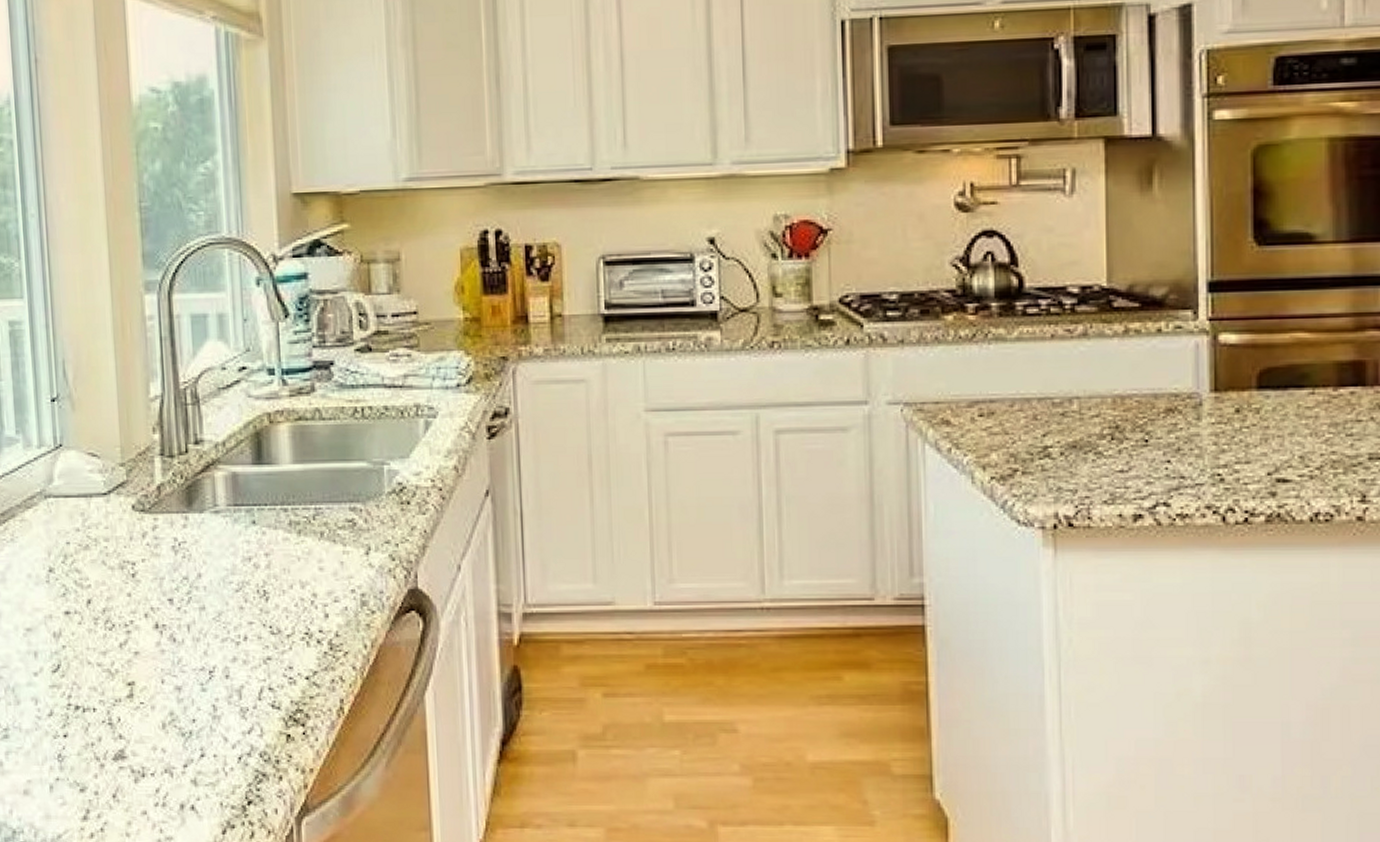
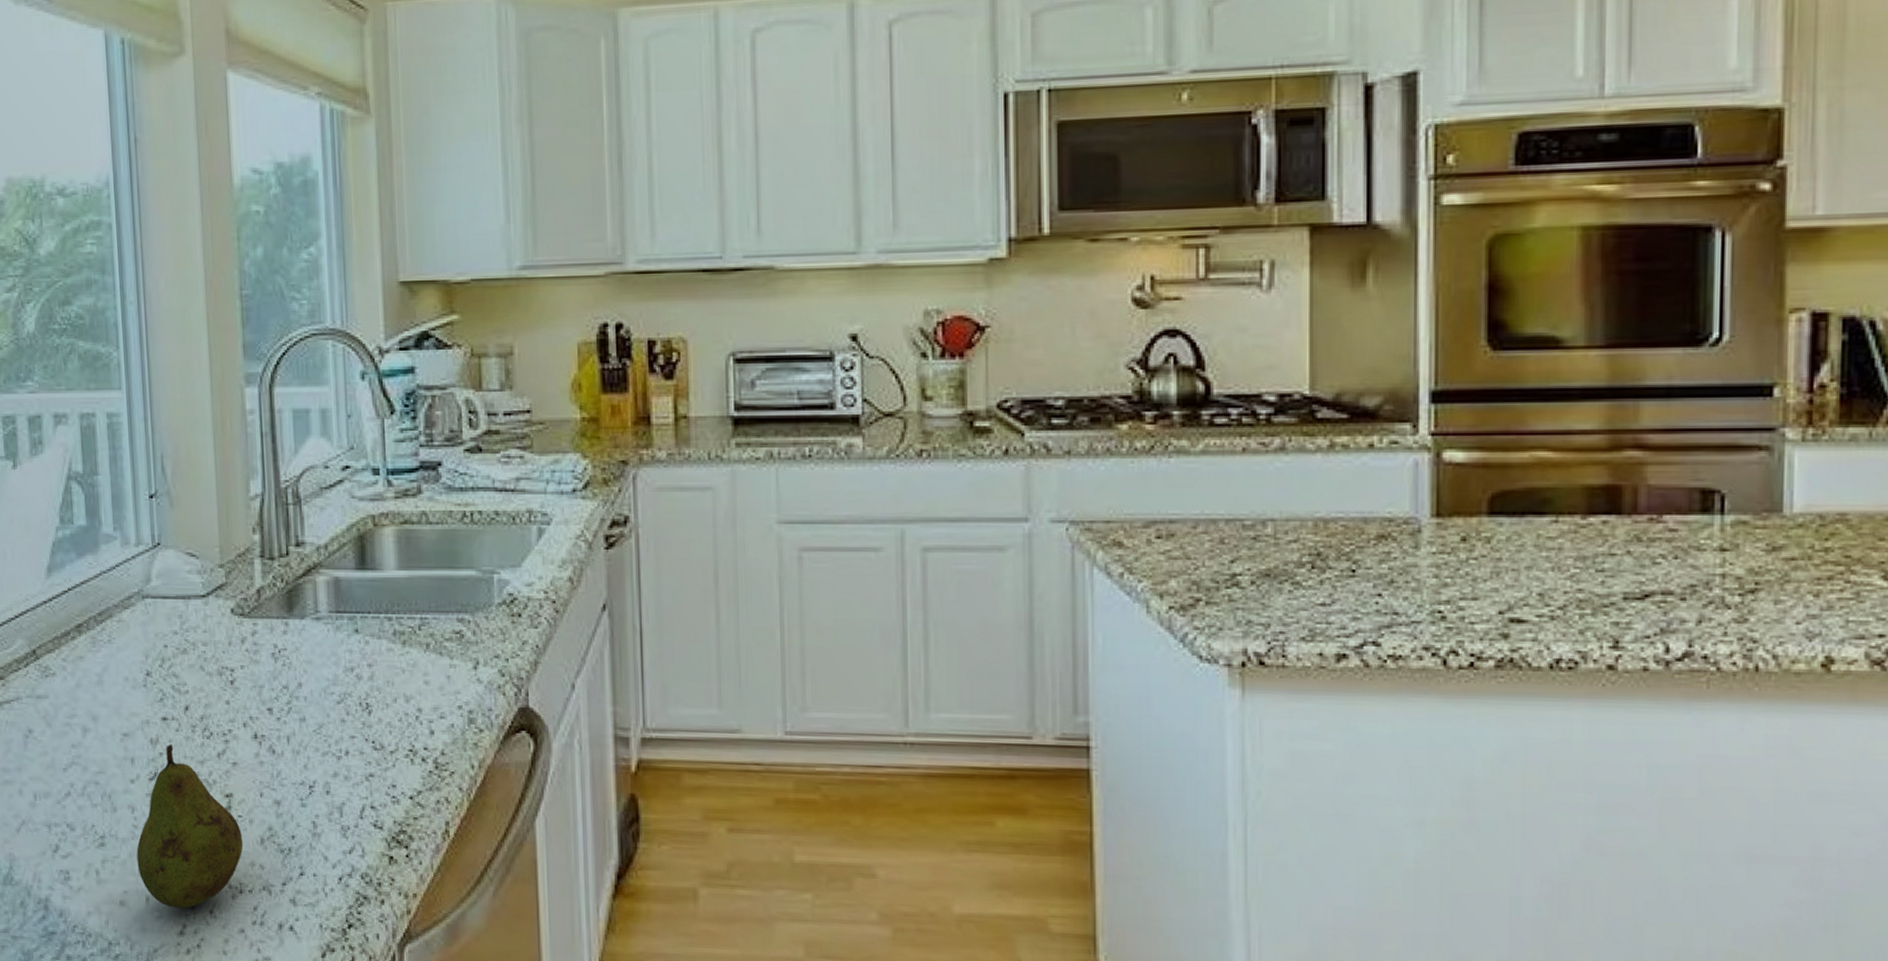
fruit: none [40,636,146,794] -> present [136,743,244,909]

